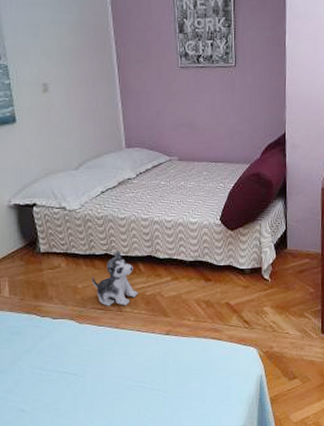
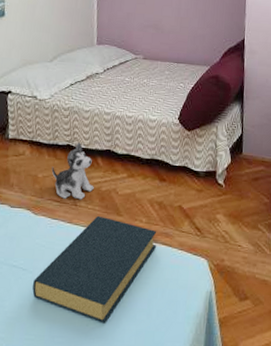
hardback book: none [86,318,207,413] -> present [32,215,157,324]

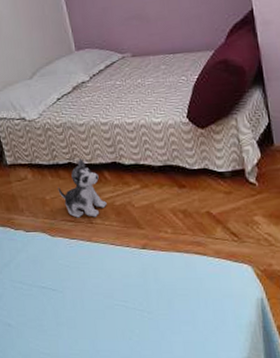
hardback book: present [32,215,157,324] -> none [66,231,190,337]

